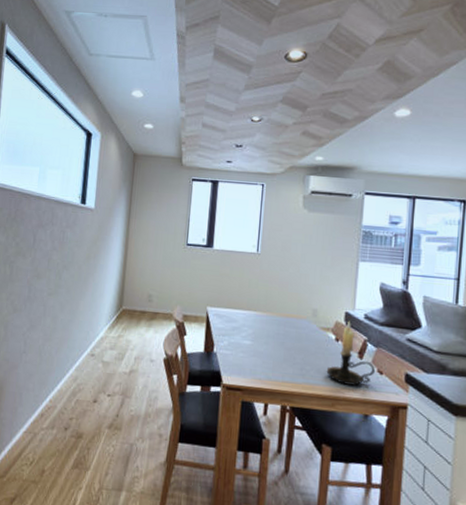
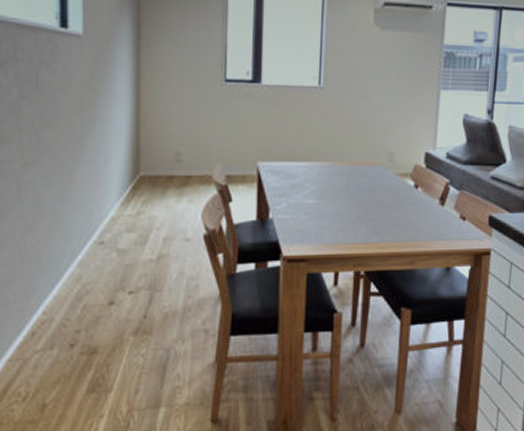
candle holder: present [326,321,375,386] -> none [404,162,457,237]

